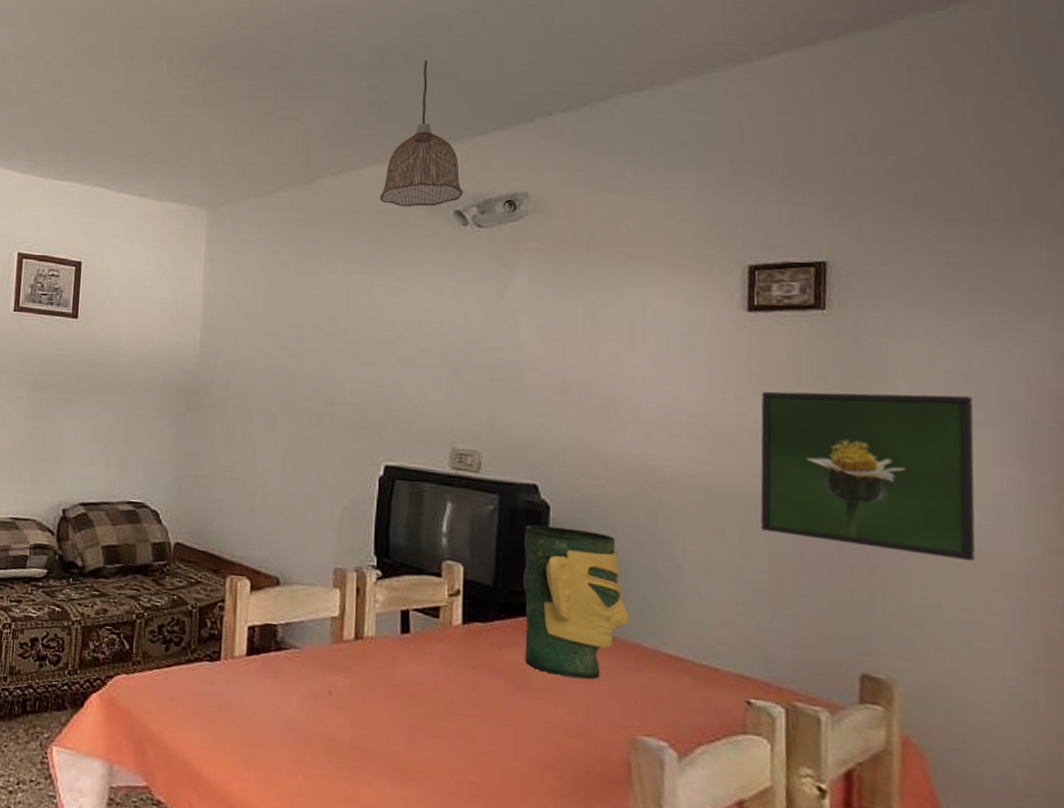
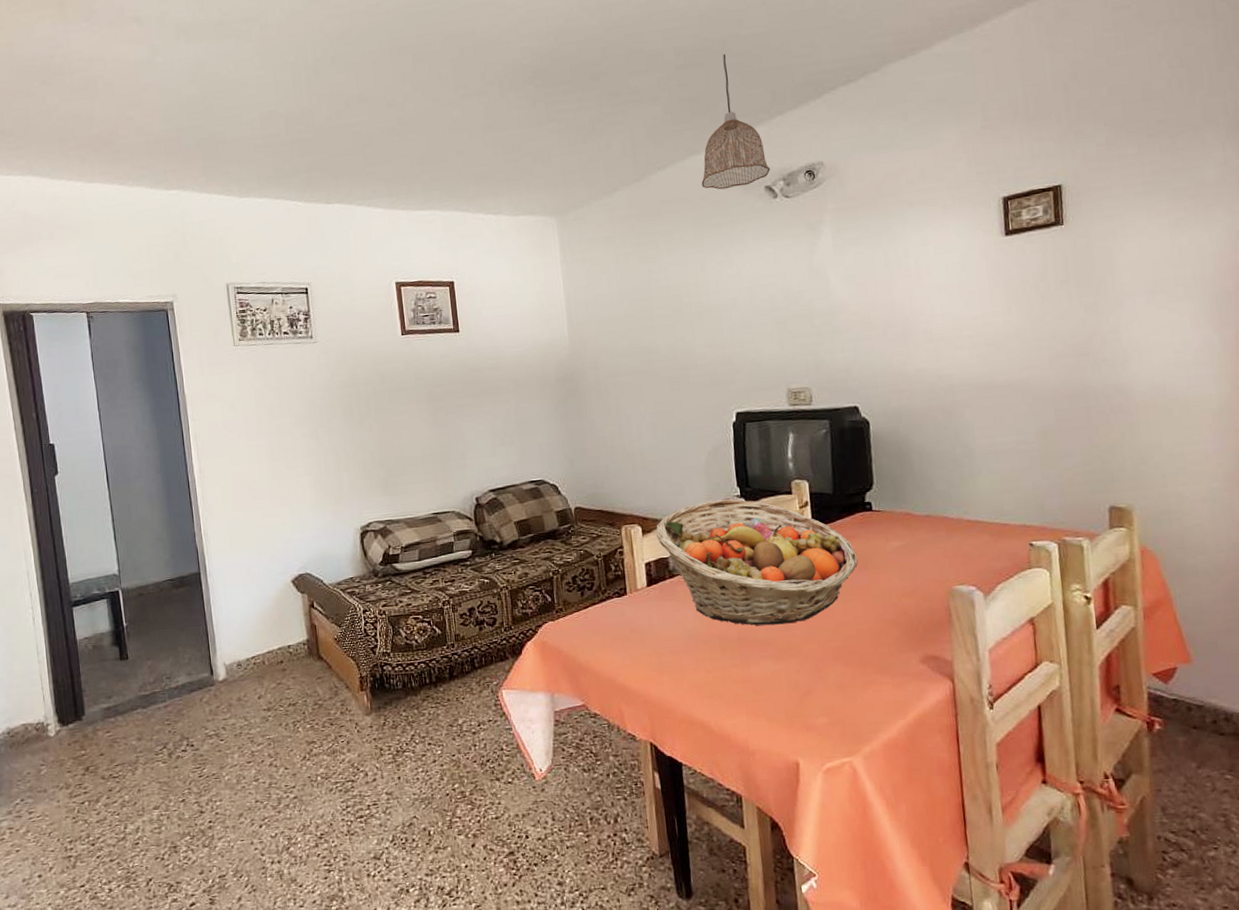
fruit basket: none [266,565,515,740] -> present [656,499,858,626]
vase: present [523,525,630,679] -> none [852,435,939,553]
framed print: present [760,391,976,562] -> none [1021,277,1184,412]

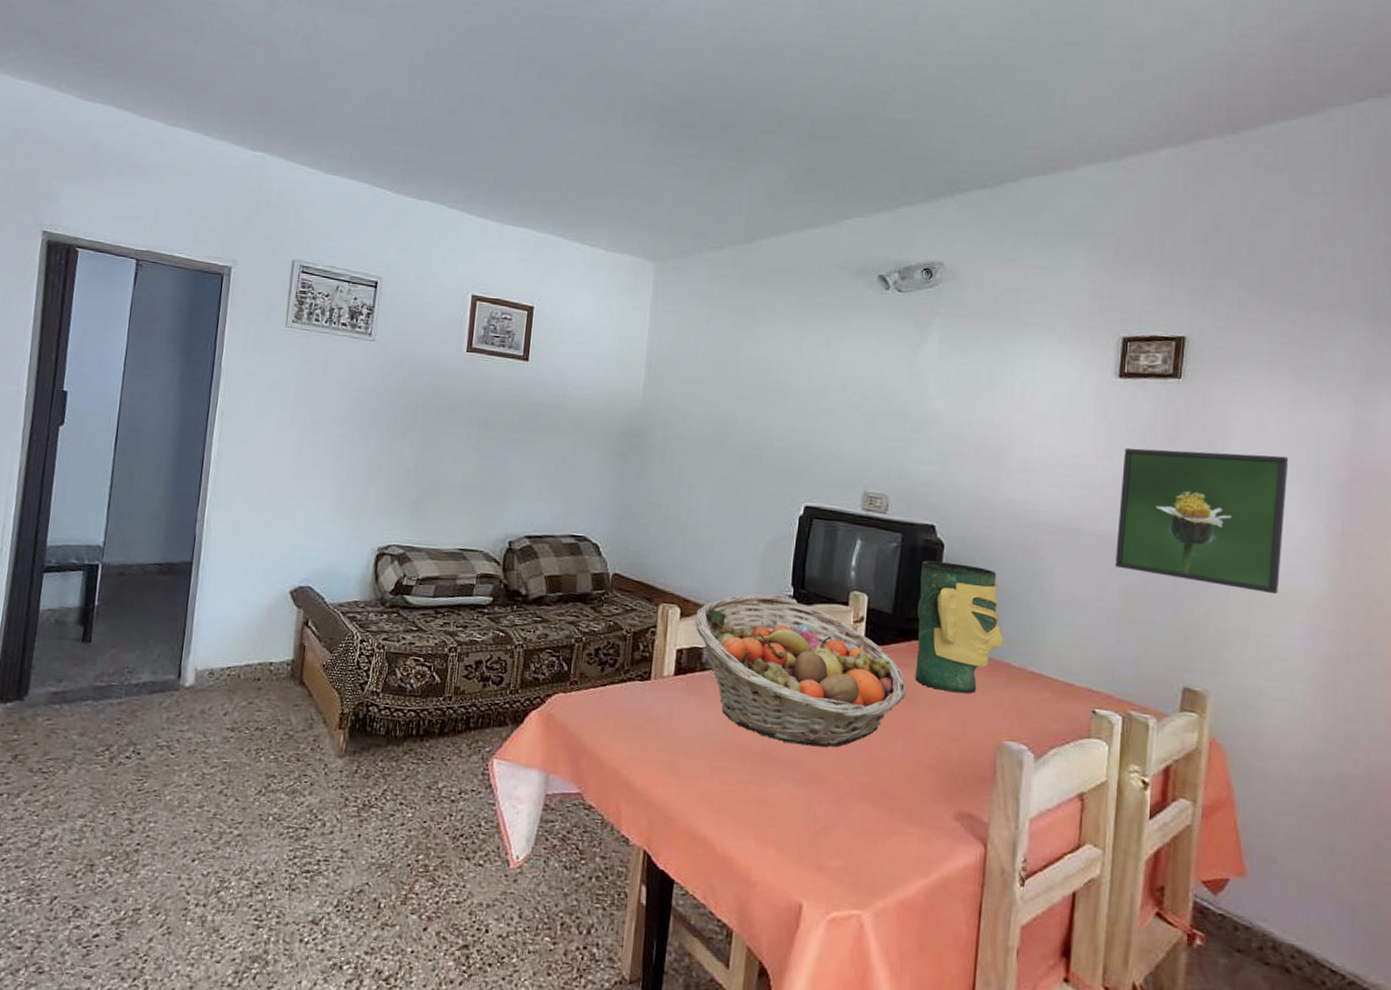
pendant lamp: present [701,54,771,190] -> none [813,132,888,271]
vase: none [852,435,939,553] -> present [915,560,1004,694]
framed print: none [1021,277,1184,412] -> present [1115,448,1289,595]

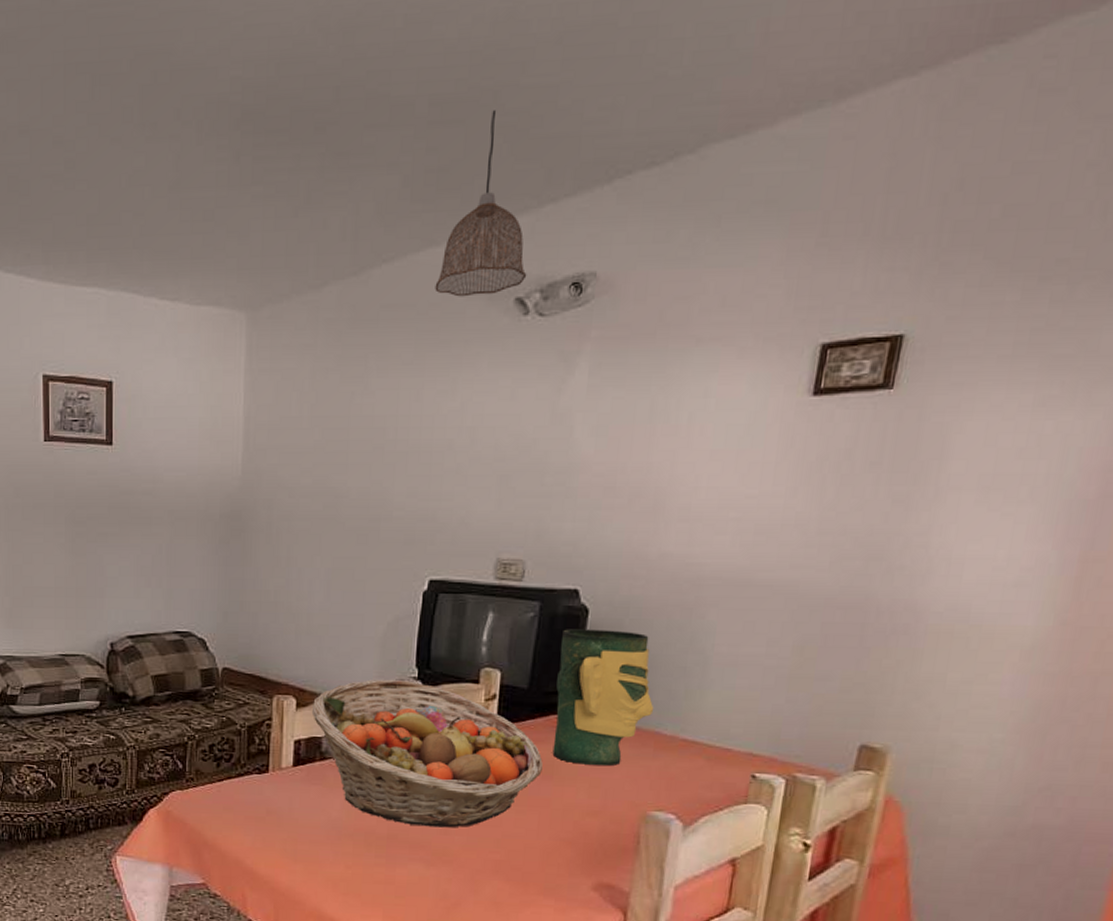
pendant lamp: none [813,132,888,271] -> present [435,110,527,297]
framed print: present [1115,448,1289,595] -> none [790,473,1023,637]

